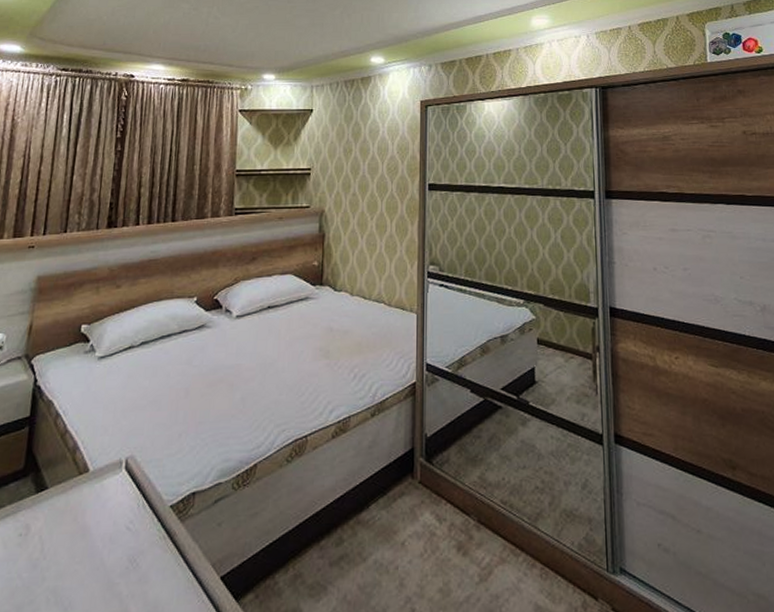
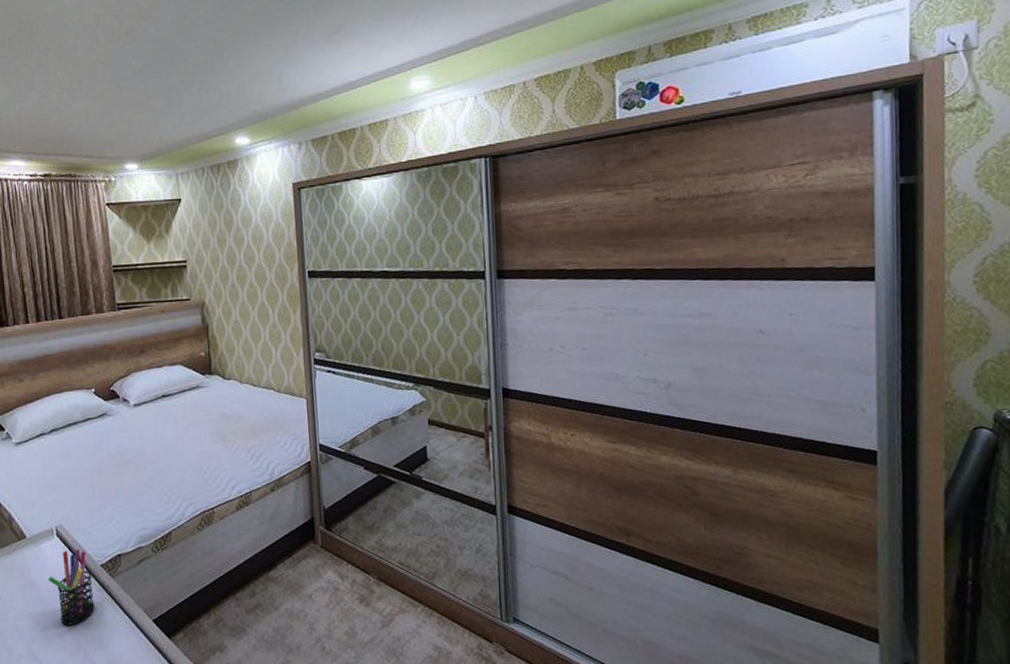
pen holder: none [104,485,158,586] -> present [48,549,95,625]

